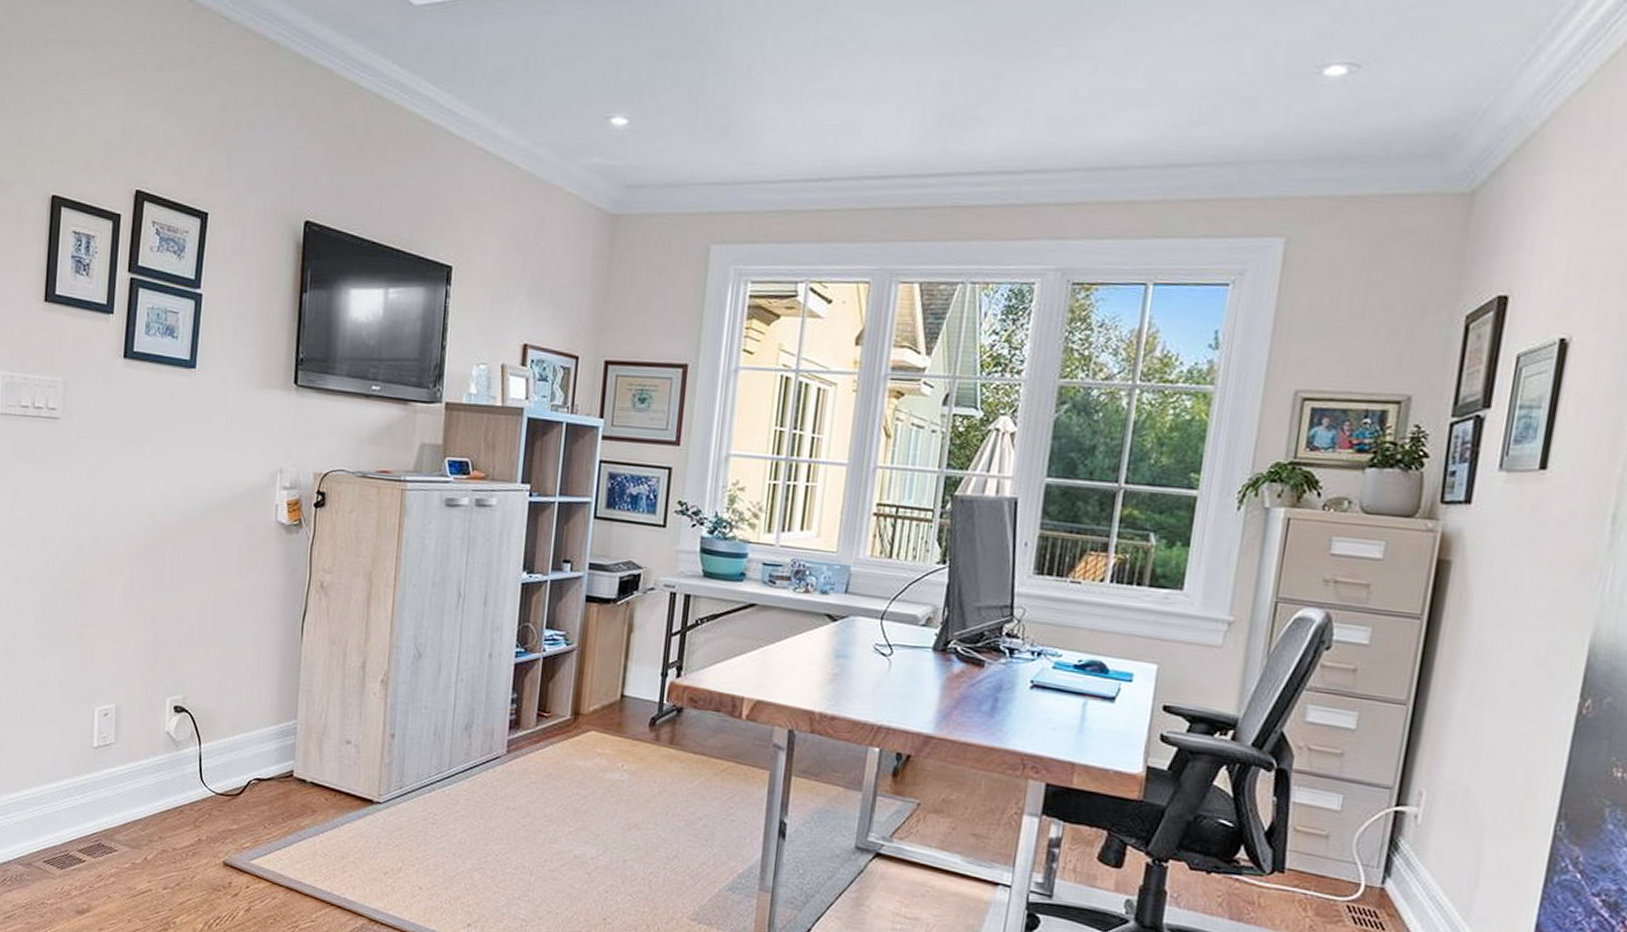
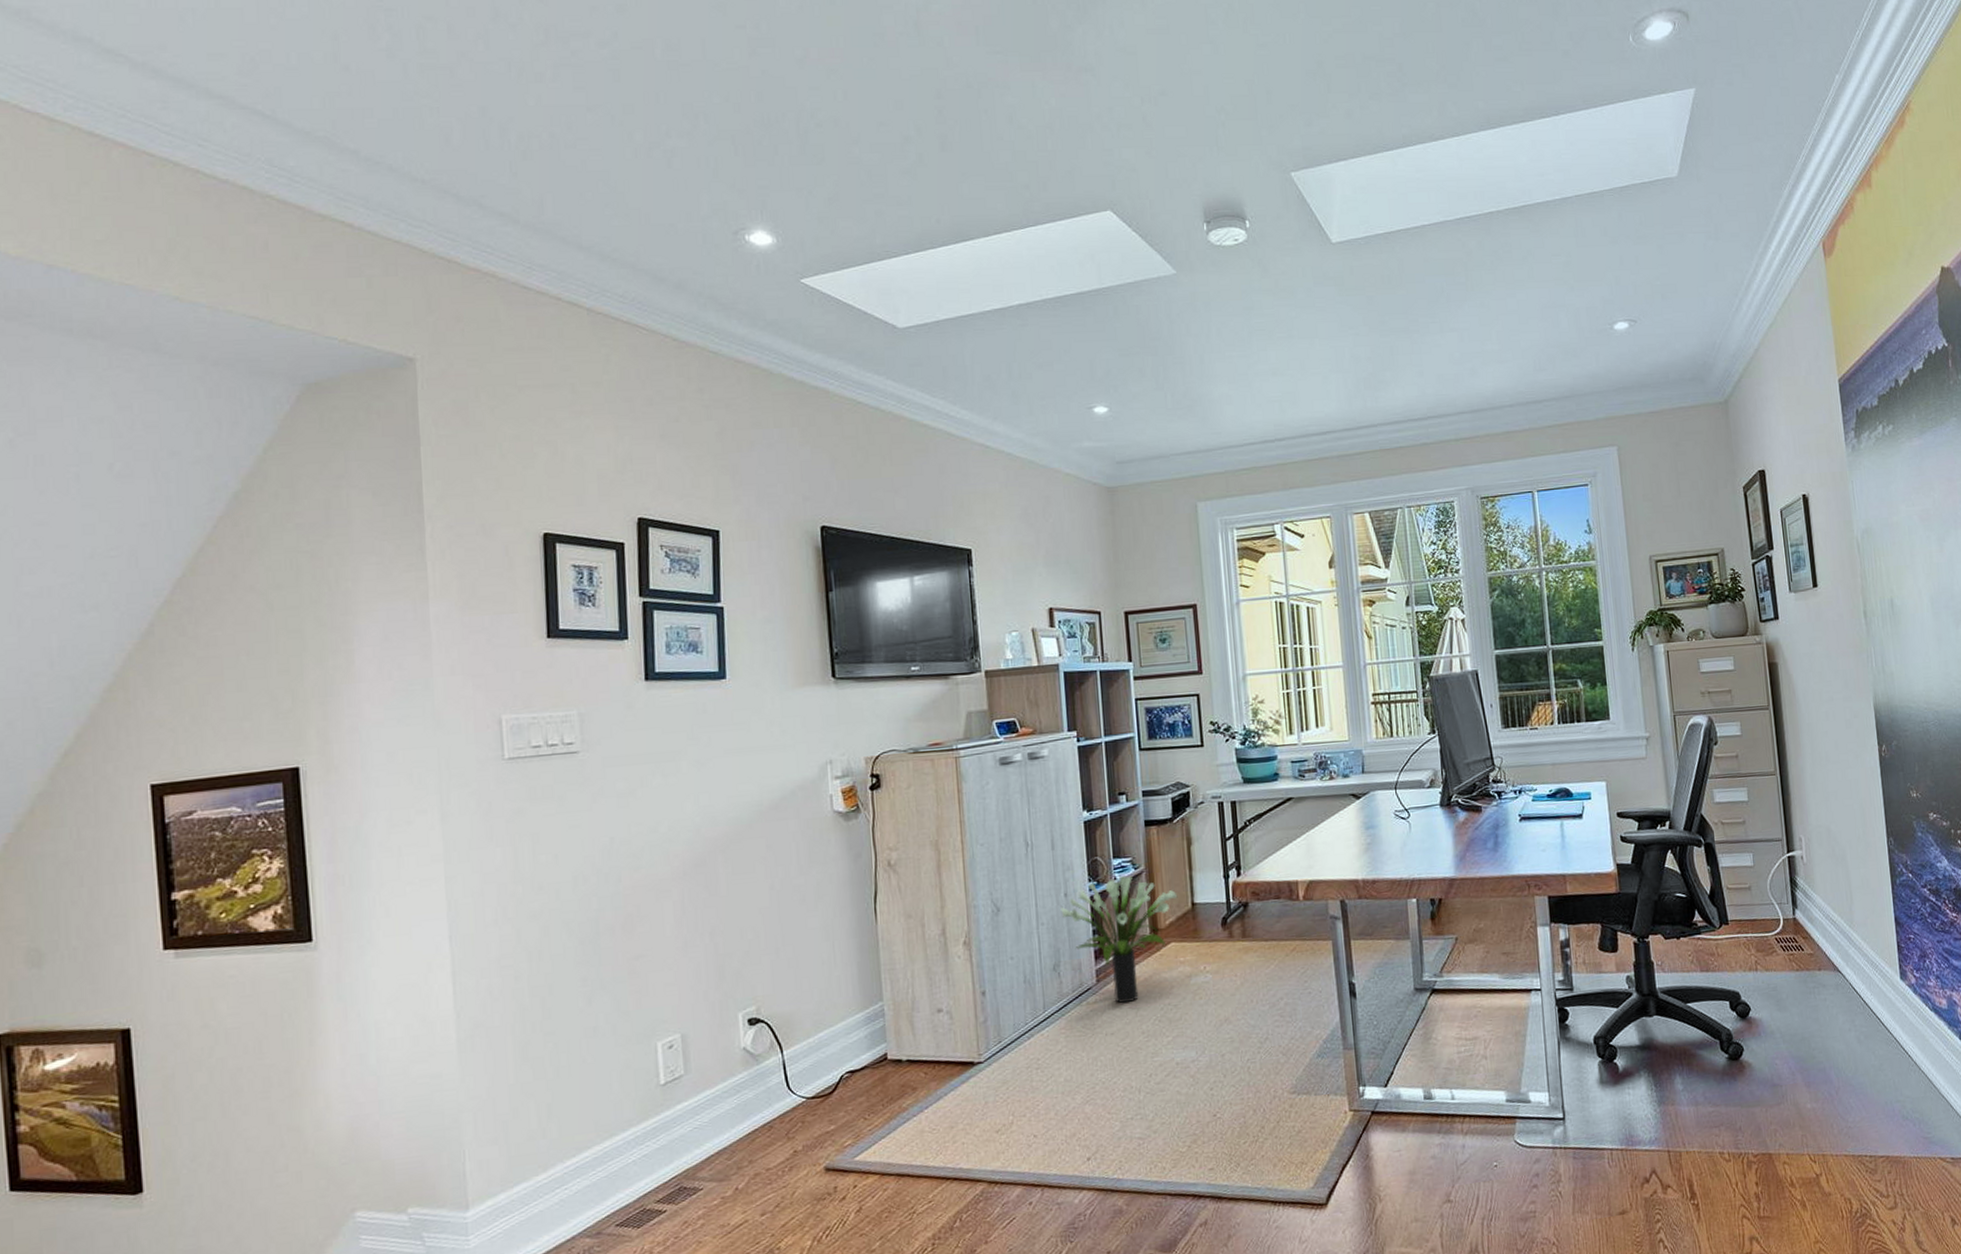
potted plant: none [482,647,608,782] -> present [1060,875,1178,1004]

